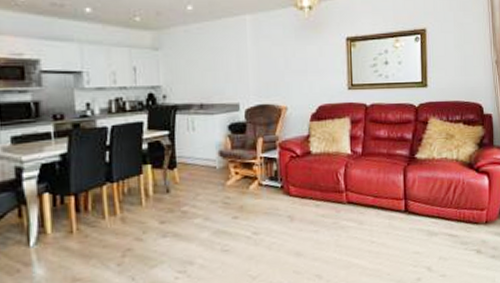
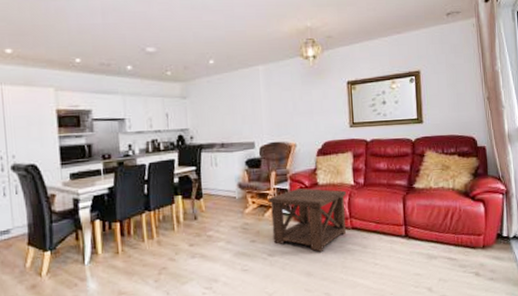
side table: none [253,157,343,229] -> present [268,188,347,252]

